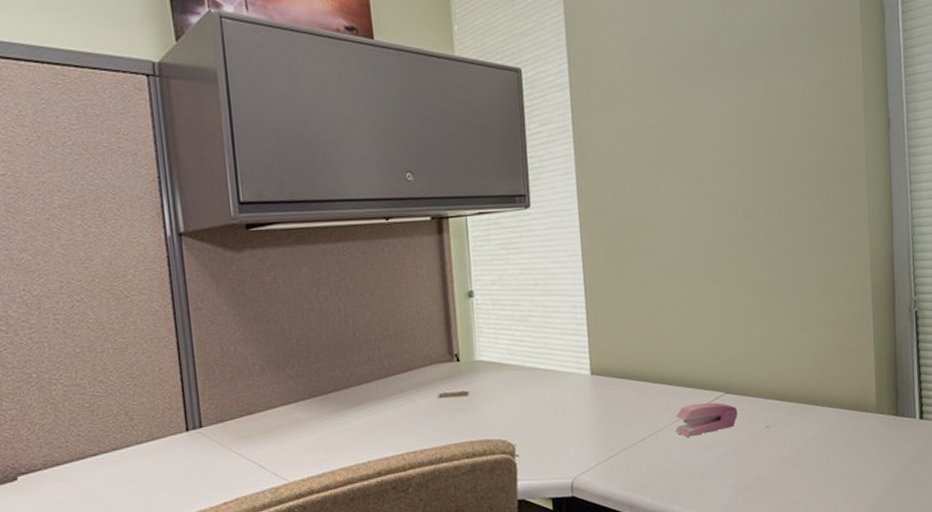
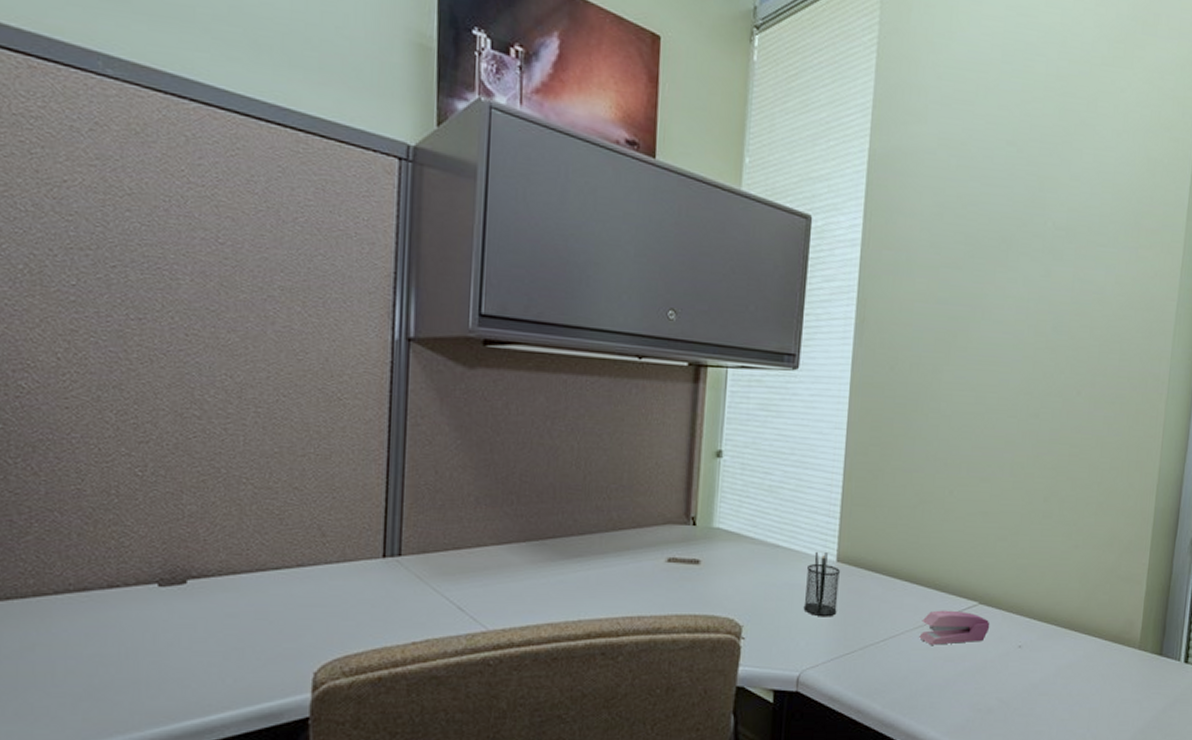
pencil holder: none [565,368,598,426] -> present [803,551,841,617]

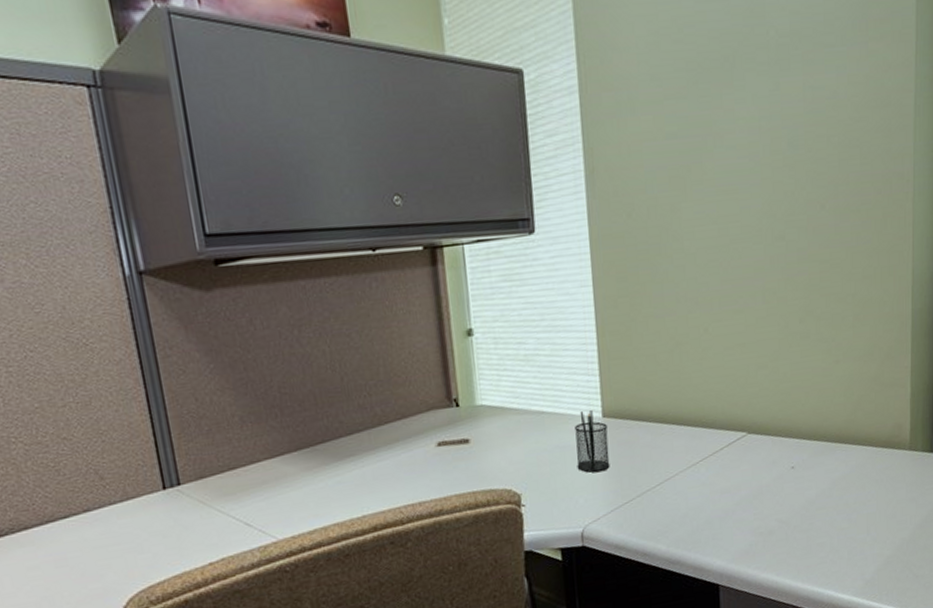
stapler: present [919,610,990,645] -> none [693,443,761,481]

